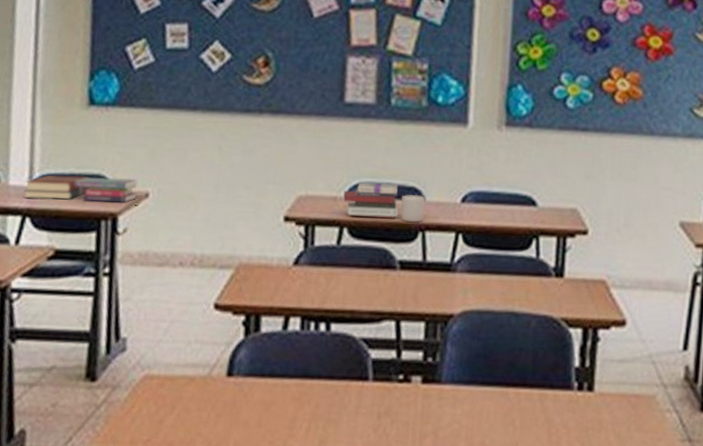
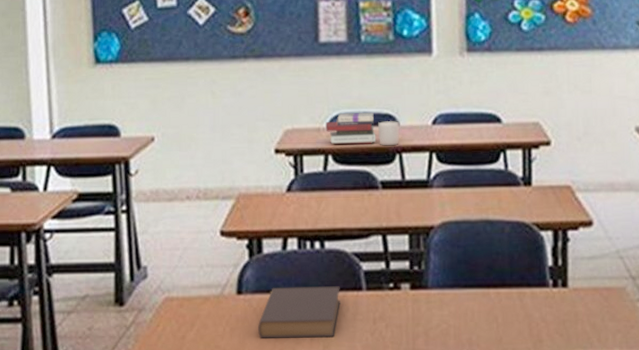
books: present [23,174,89,200] -> none [46,126,101,150]
books: present [73,177,138,203] -> none [89,125,144,149]
book: none [247,371,344,431] -> present [258,286,340,338]

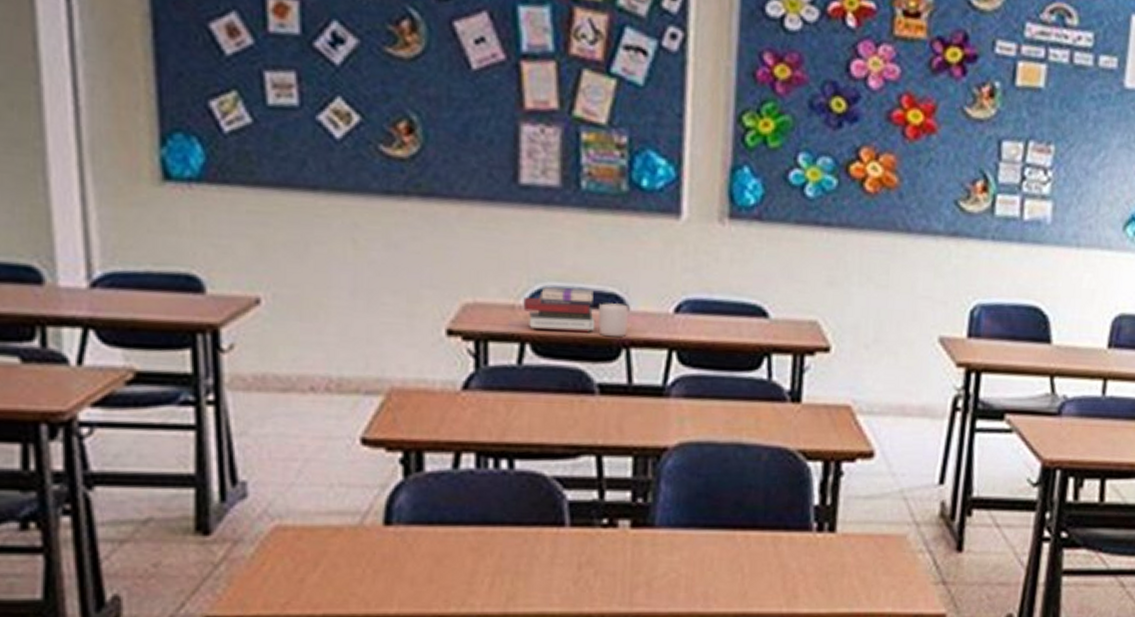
book: present [258,286,340,338] -> none [414,518,534,586]

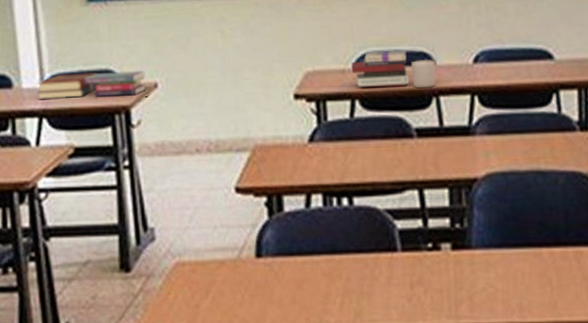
books: none [81,273,174,307] -> present [37,72,98,100]
books: none [152,276,244,312] -> present [84,70,146,98]

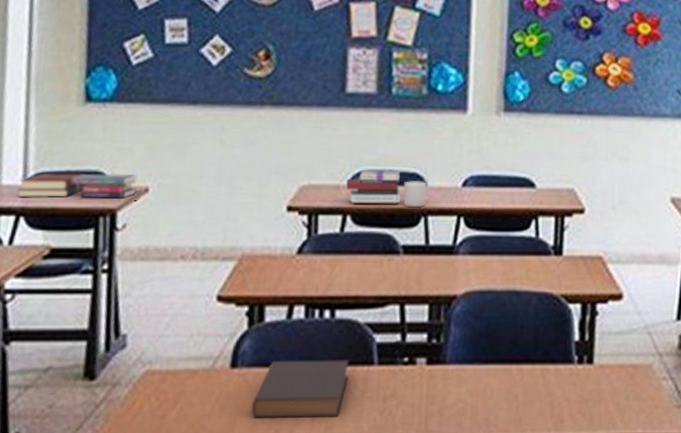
book: none [280,247,373,306] -> present [252,360,349,418]

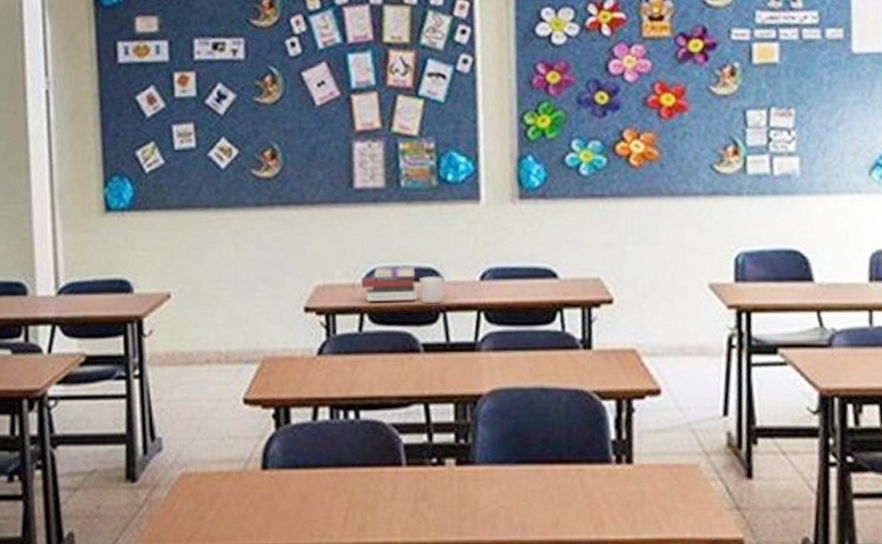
books: present [17,172,87,198] -> none [51,281,112,308]
books: present [70,173,138,199] -> none [98,280,159,307]
book: present [252,360,349,418] -> none [285,461,377,520]

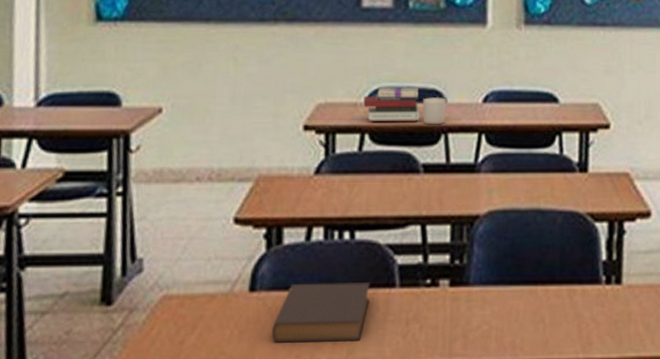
book: none [285,461,377,520] -> present [272,282,370,343]

